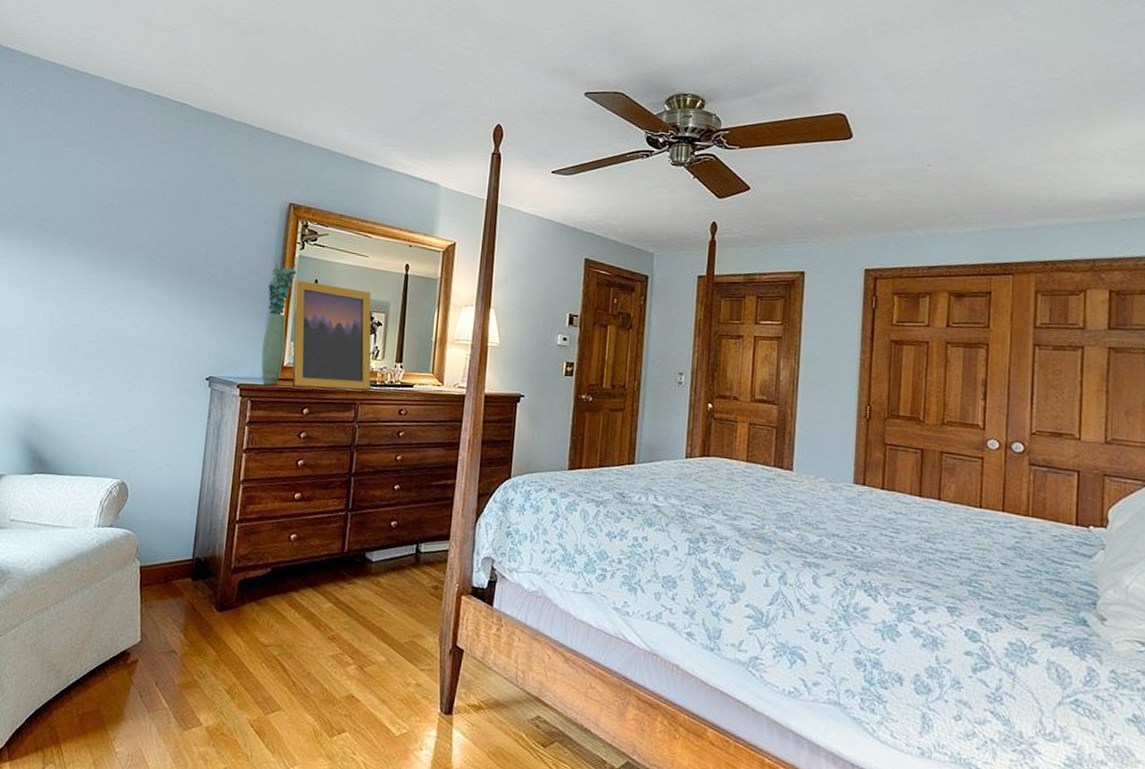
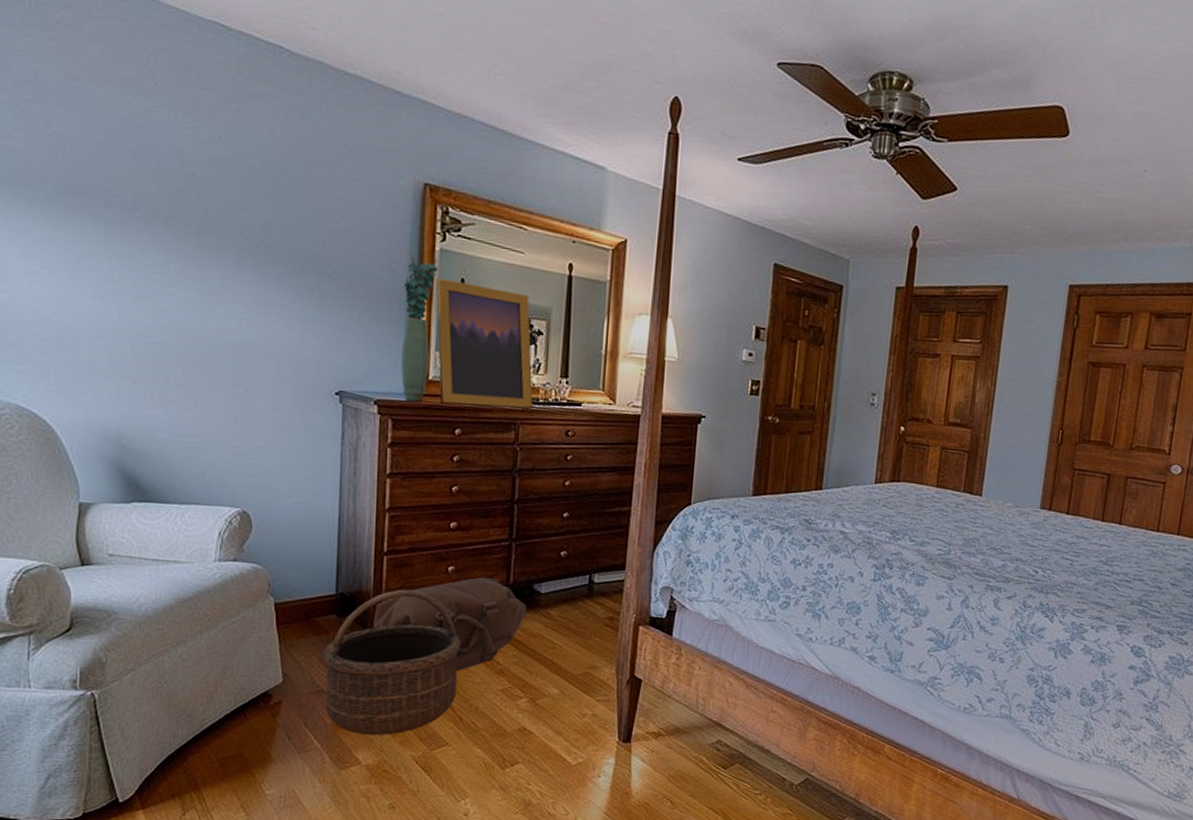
basket: none [175,555,298,698] -> present [323,589,461,736]
duffel bag: none [222,544,359,636] -> present [373,577,527,671]

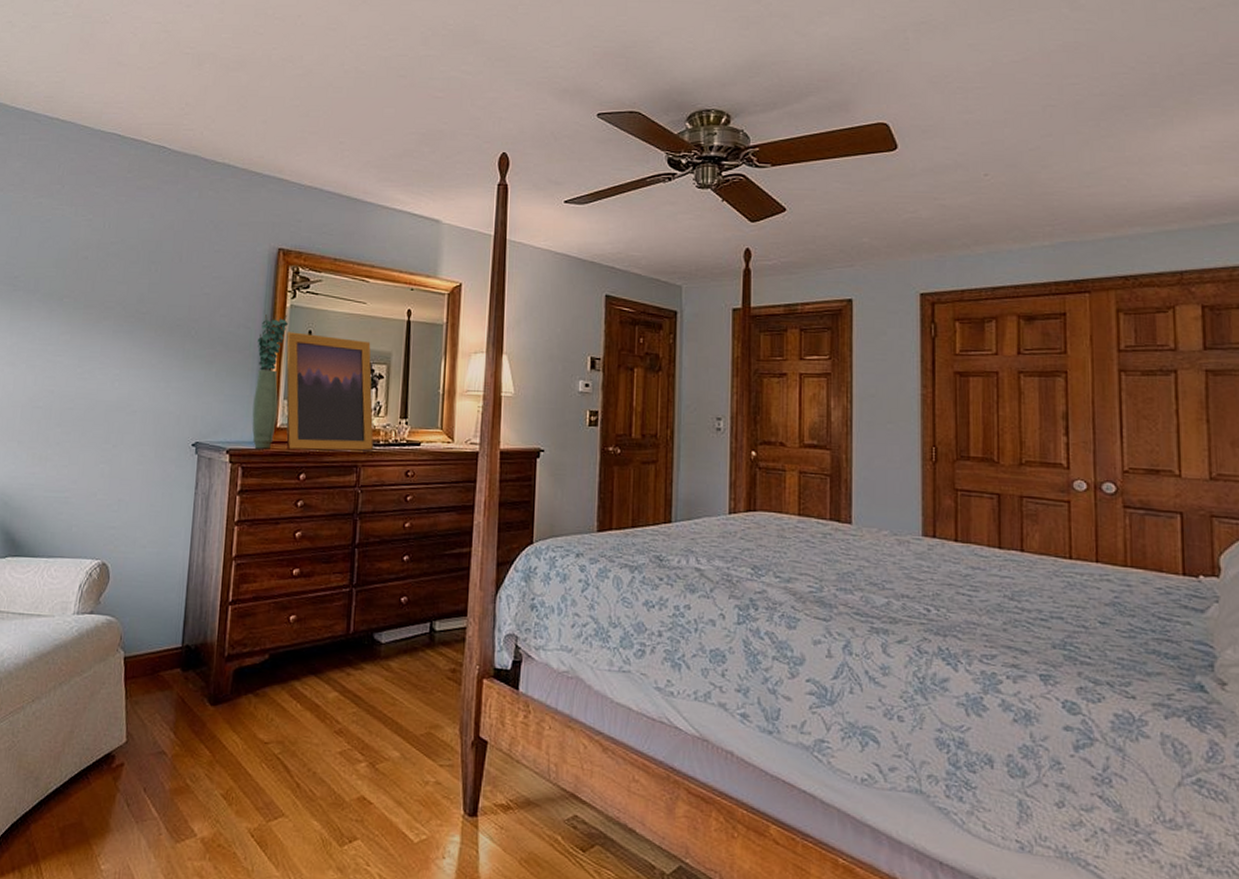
basket: present [323,589,461,736] -> none [165,640,300,804]
duffel bag: present [373,577,527,671] -> none [215,626,367,731]

